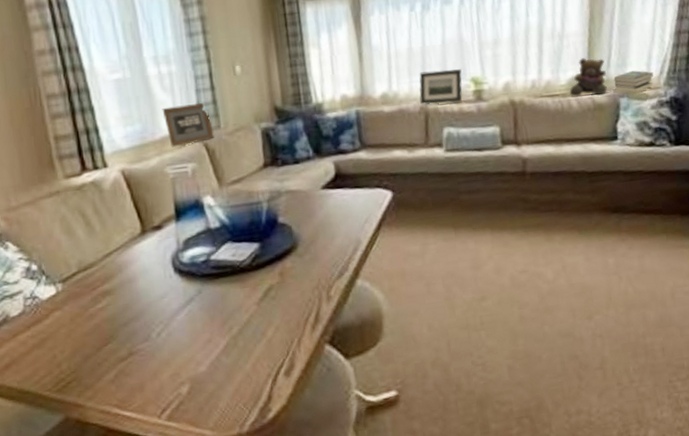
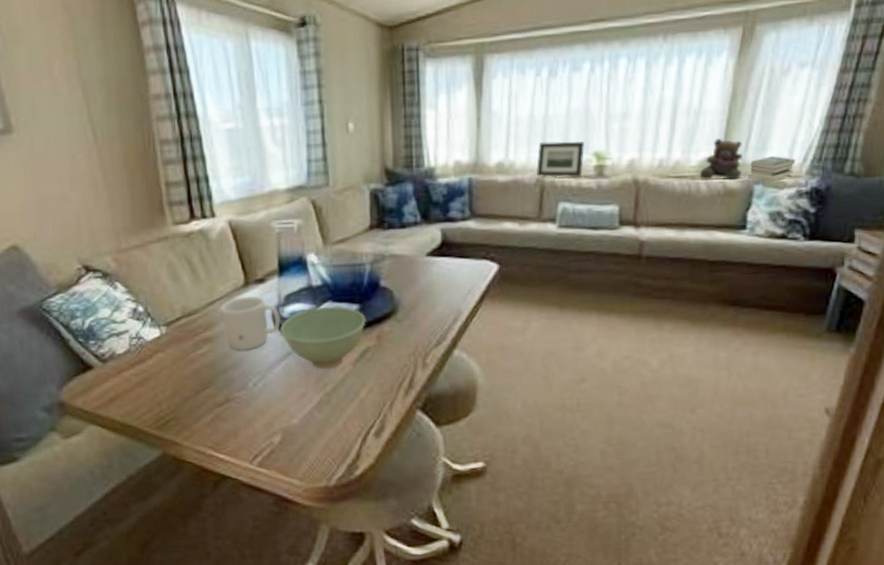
mug: none [118,244,181,301] -> present [221,296,281,351]
picture frame: present [162,103,214,148] -> none [272,159,322,202]
bowl: none [181,246,267,312] -> present [280,306,366,369]

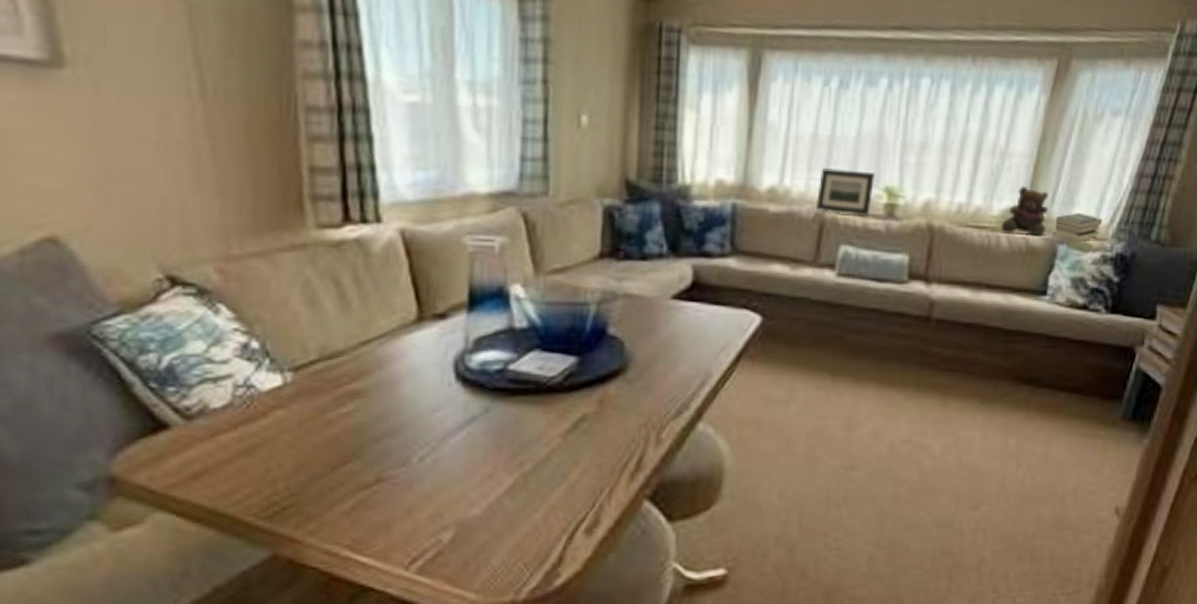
mug: present [221,296,281,351] -> none [379,336,467,413]
bowl: present [280,306,366,369] -> none [465,356,585,441]

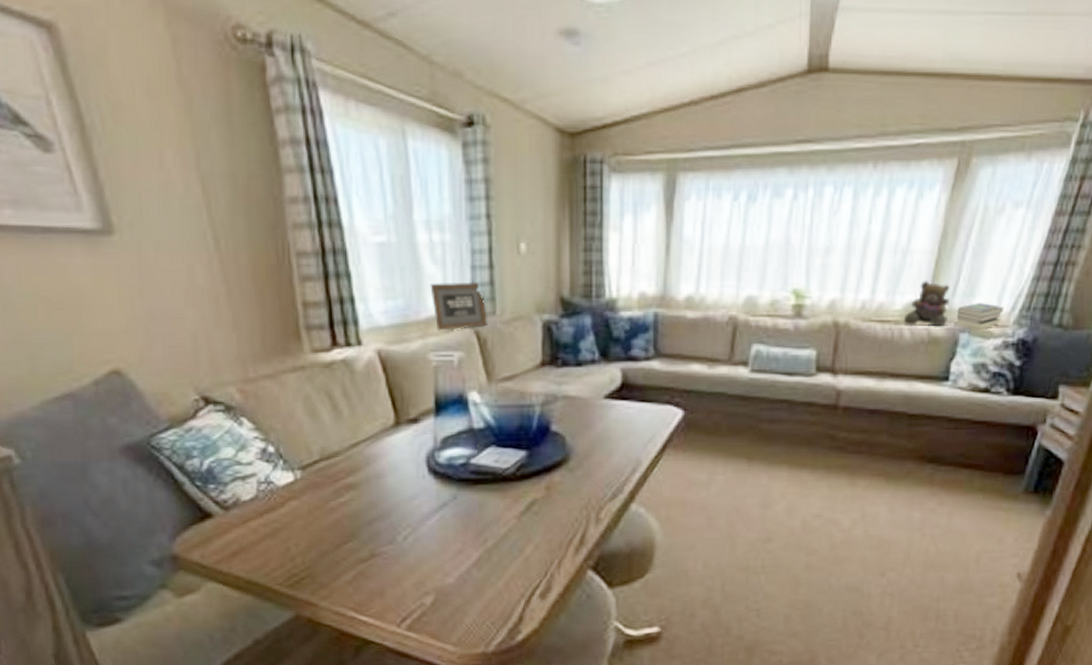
picture frame: none [470,154,538,211] -> present [430,283,487,331]
picture frame: present [816,168,875,216] -> none [730,276,783,317]

